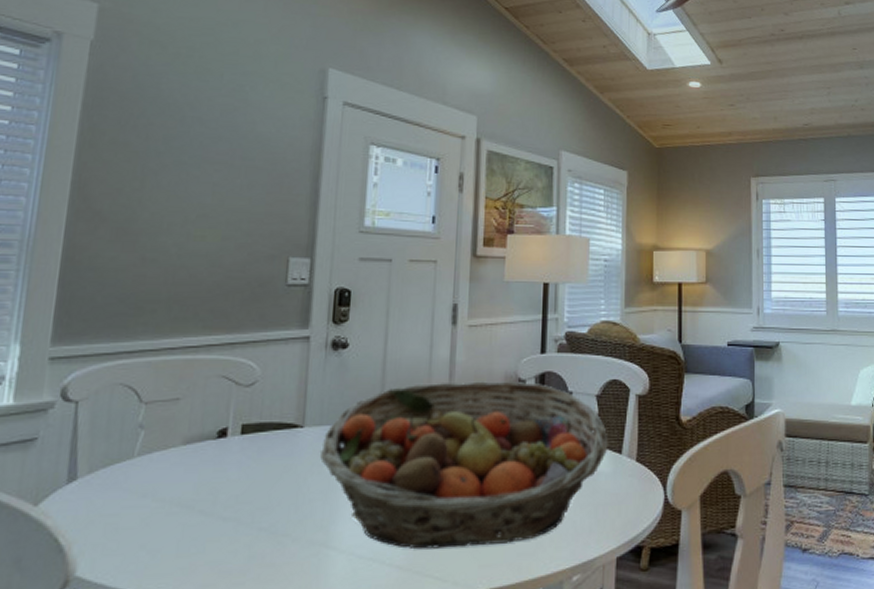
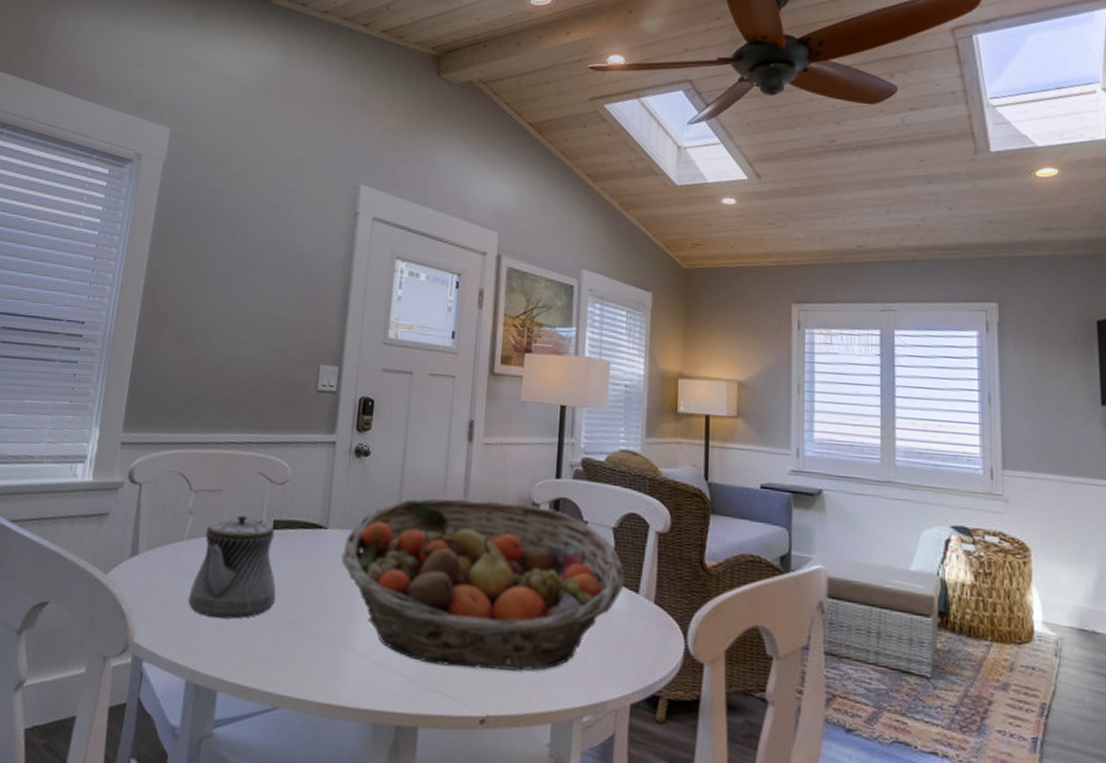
teapot: none [141,423,248,536] -> present [188,515,276,619]

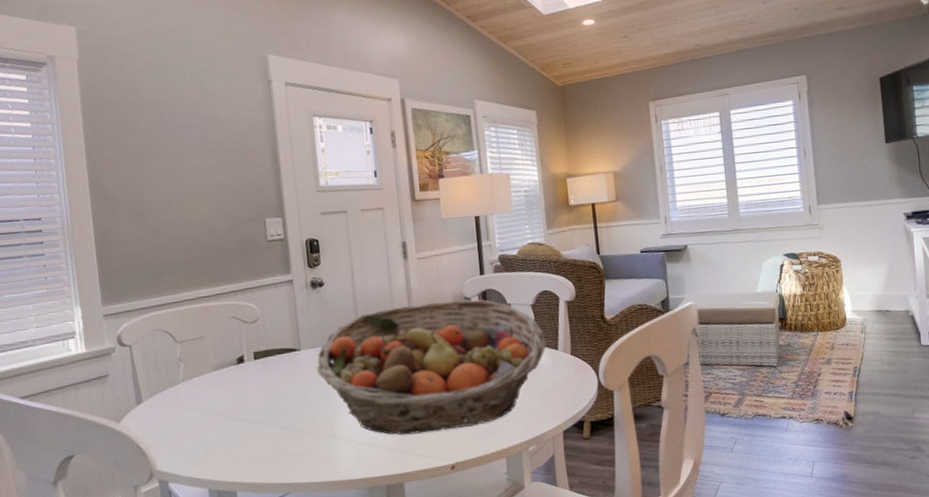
teapot: present [188,515,276,619] -> none [195,353,270,438]

